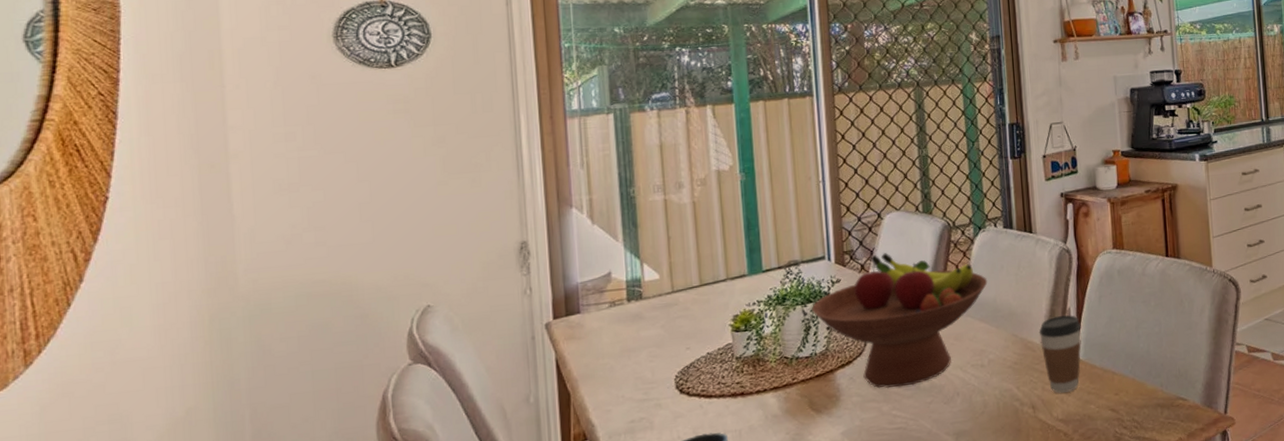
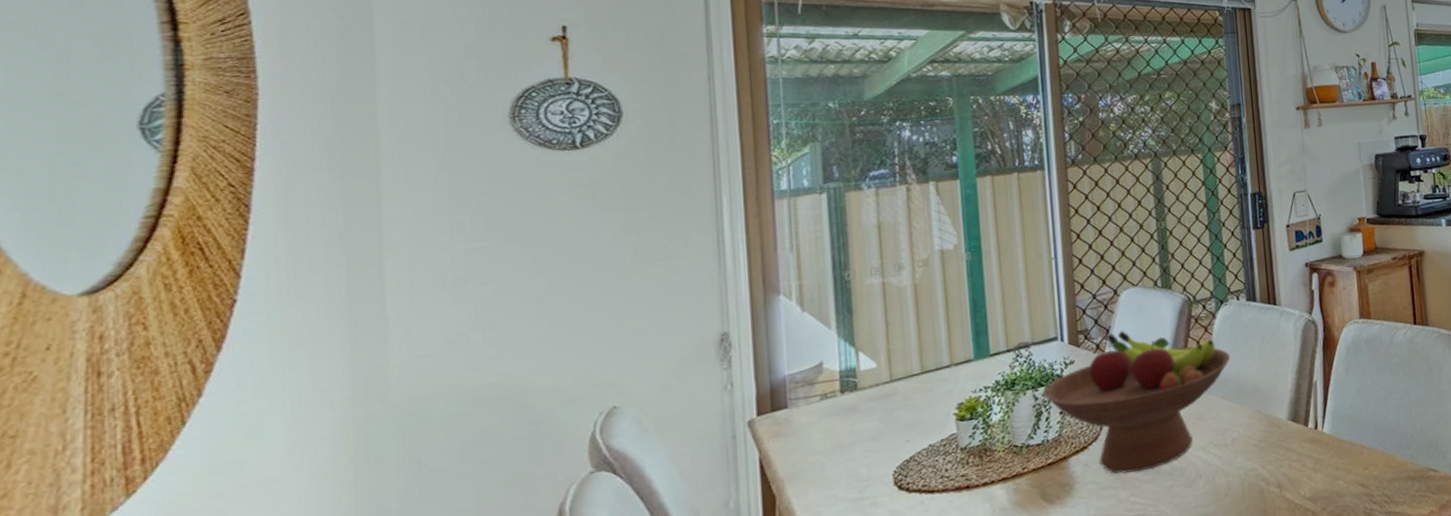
coffee cup: present [1038,315,1082,393] -> none [1284,388,1329,470]

